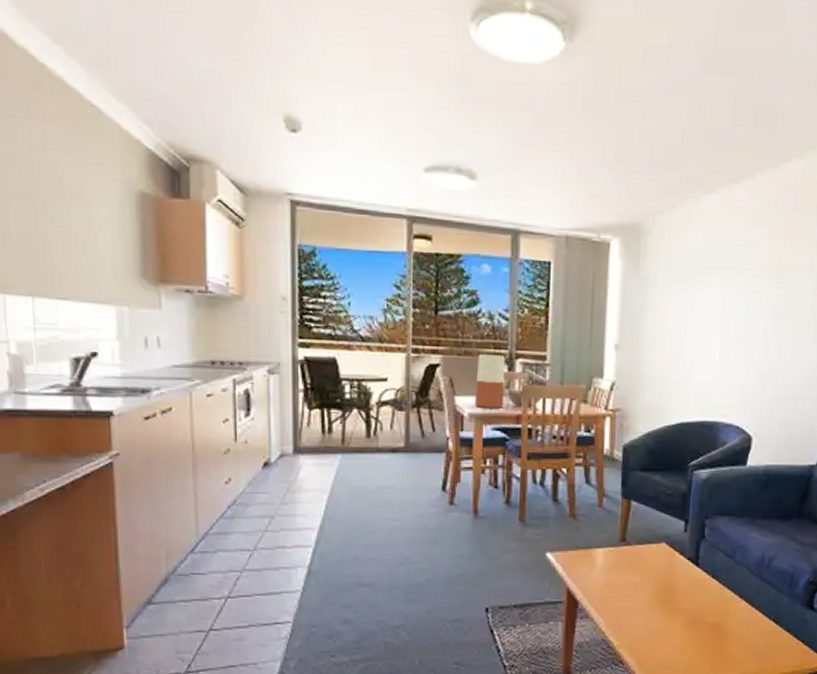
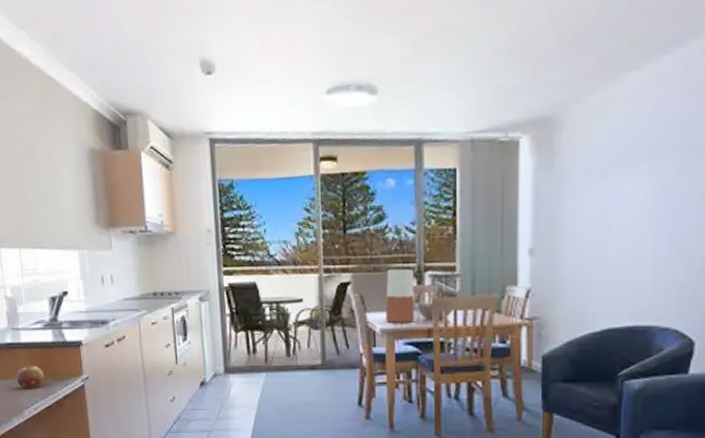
fruit: none [16,438,57,466] -> present [16,366,45,389]

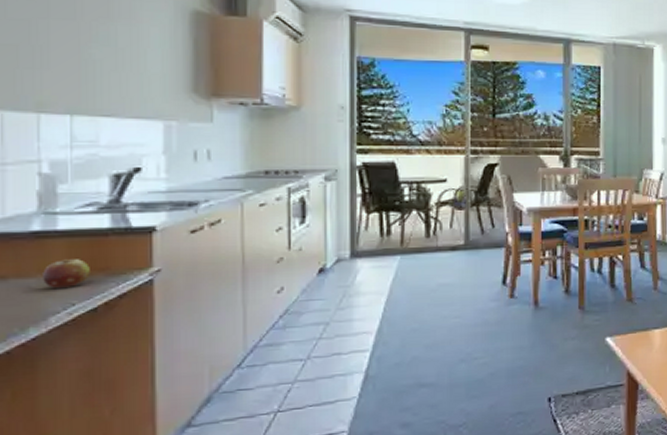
vase: present [385,269,415,324] -> none [532,153,561,204]

